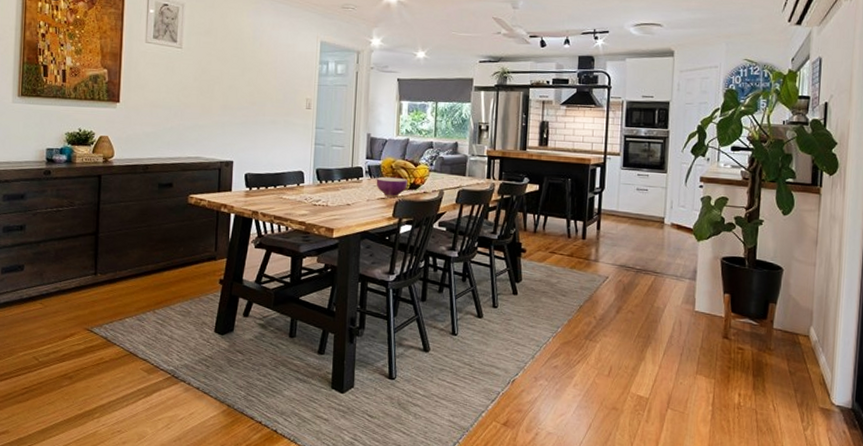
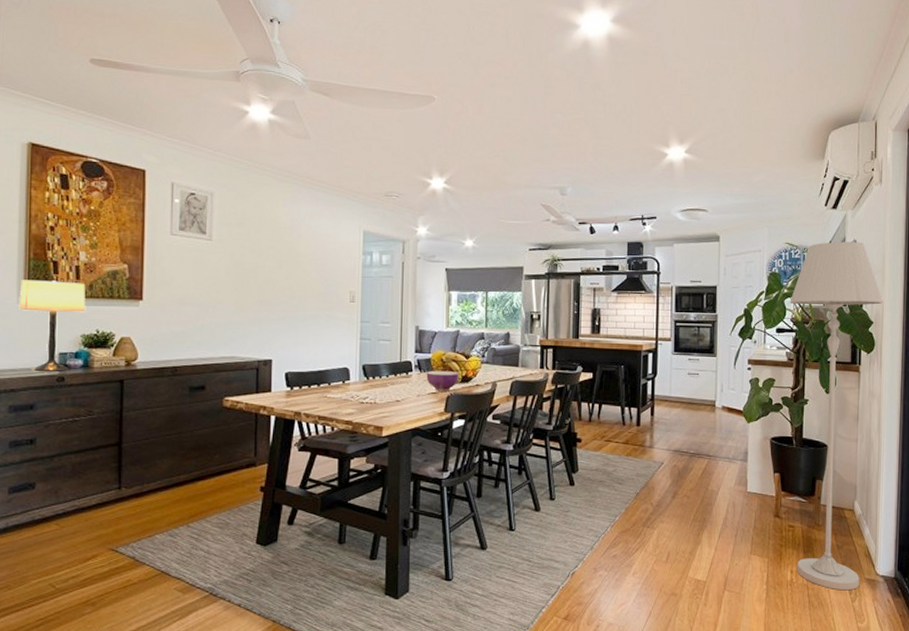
table lamp: none [14,81,71,166] -> present [19,279,86,373]
floor lamp: none [745,58,849,419] -> present [790,241,883,591]

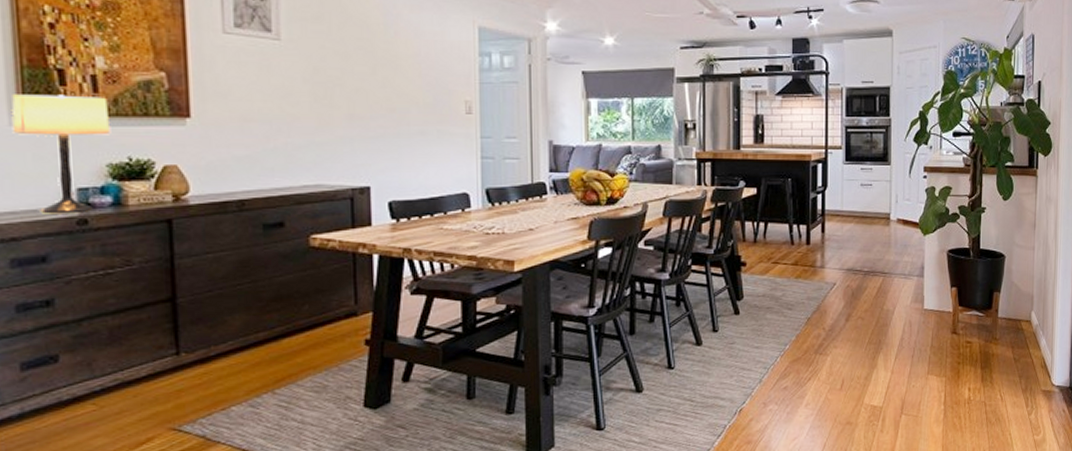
bowl: present [426,370,459,391] -> none [564,191,603,216]
floor lamp: present [790,241,883,591] -> none [966,35,1060,405]

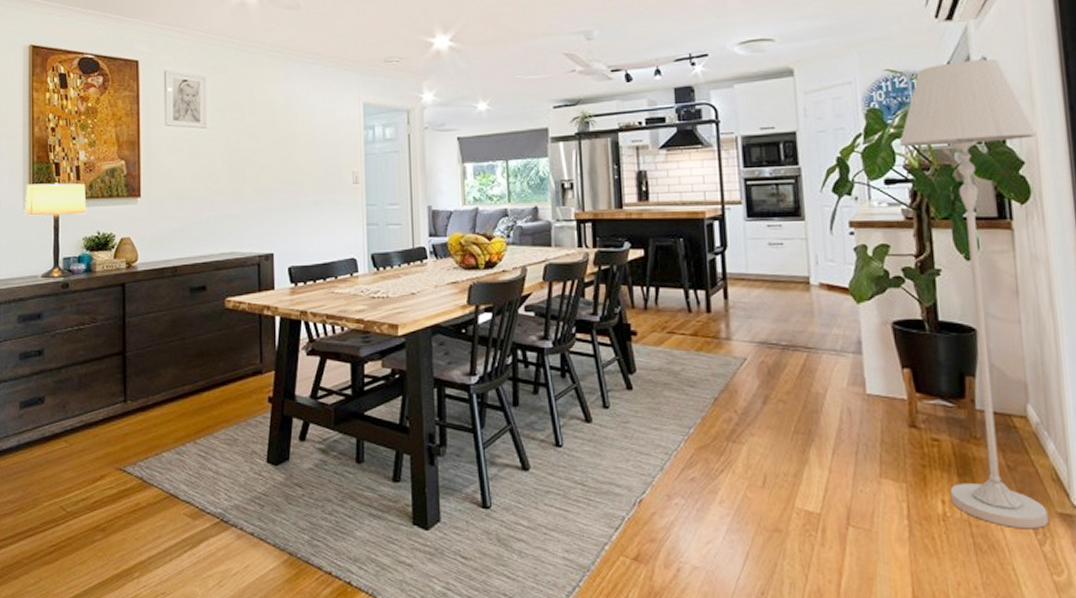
floor lamp: none [966,35,1060,405] -> present [899,59,1050,530]

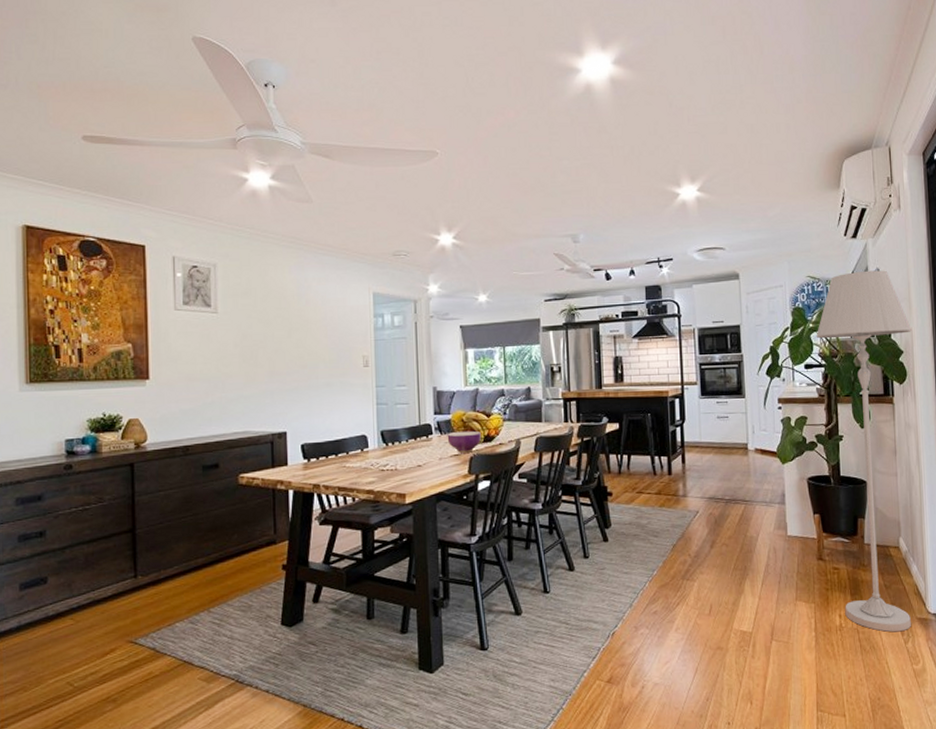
table lamp: present [25,182,86,279] -> none [21,364,90,461]
bowl: none [443,255,481,280] -> present [447,430,481,453]

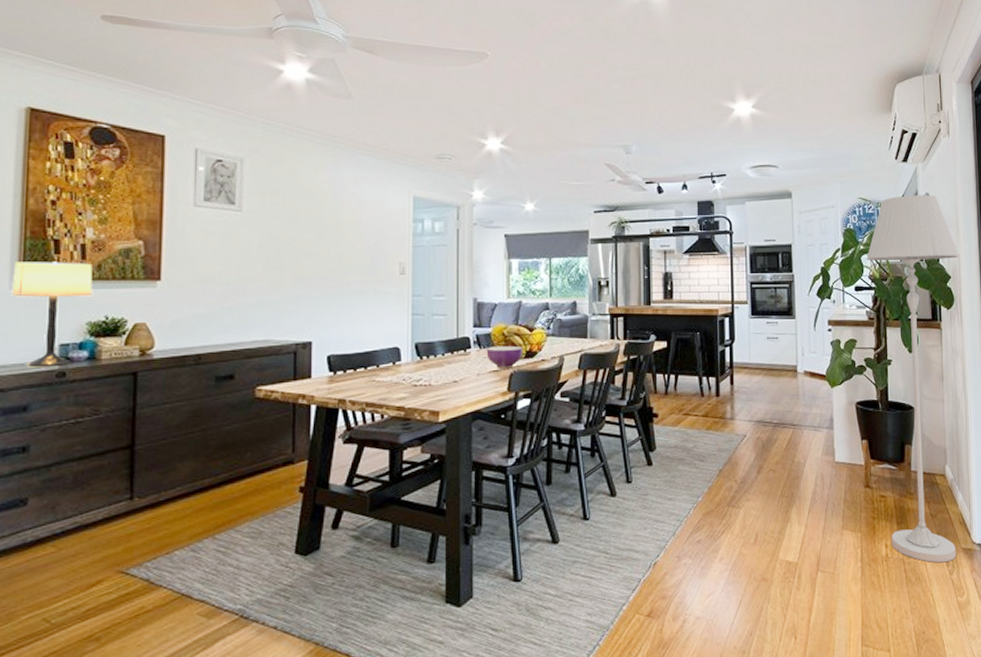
table lamp: none [21,364,90,461] -> present [11,260,93,368]

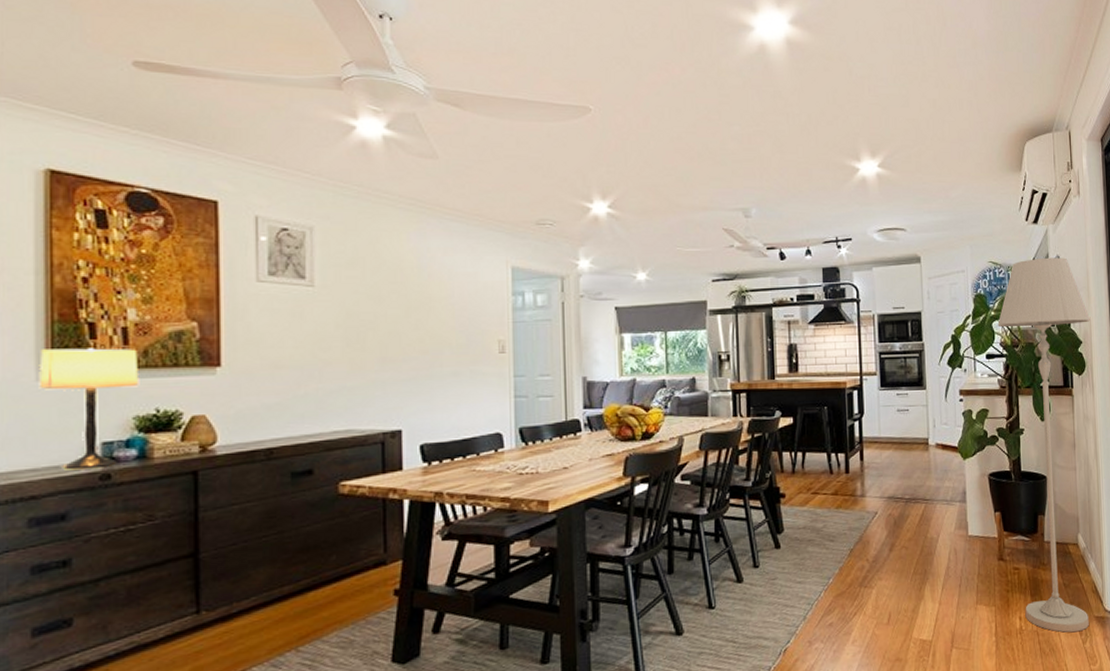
bowl: present [486,345,522,369] -> none [598,427,638,453]

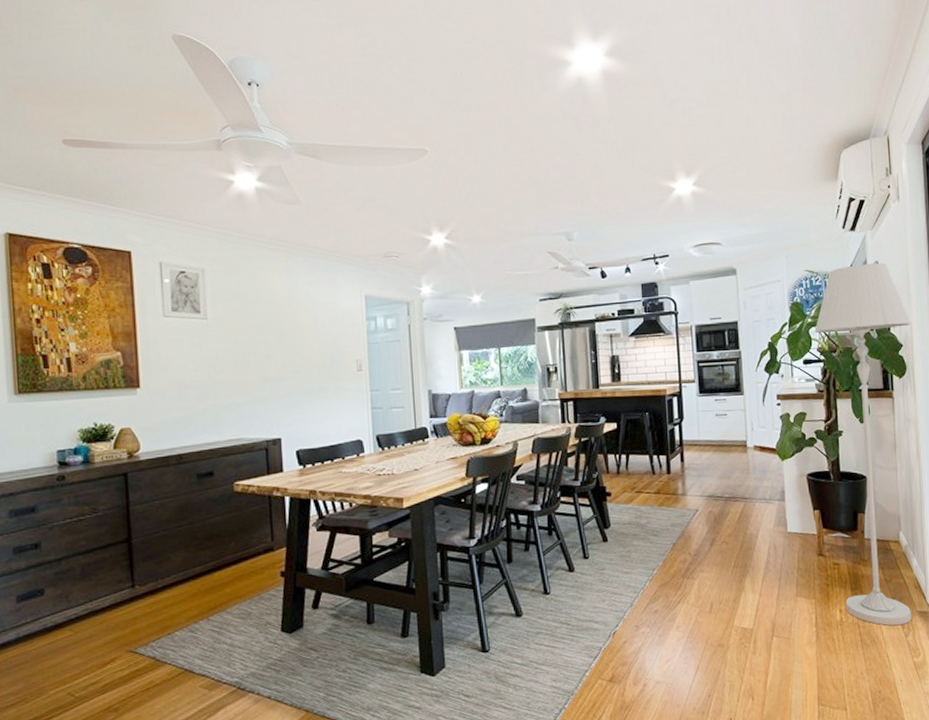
table lamp: present [39,346,138,470] -> none [10,374,80,473]

